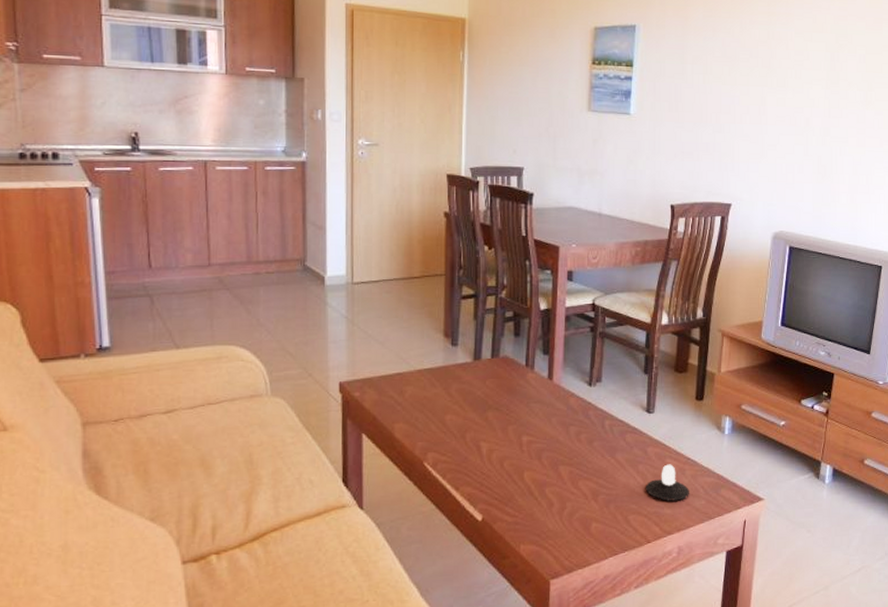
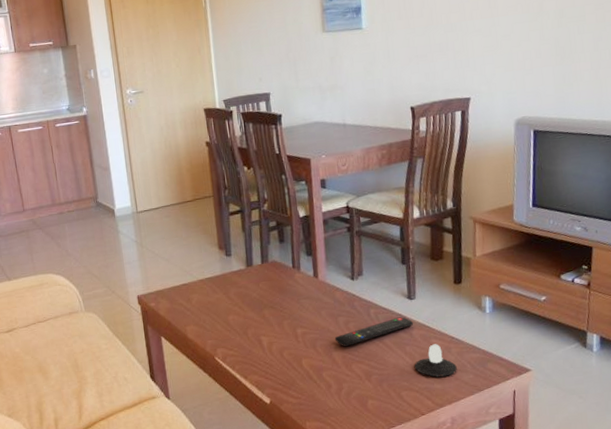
remote control: none [563,431,650,461] -> present [334,317,414,347]

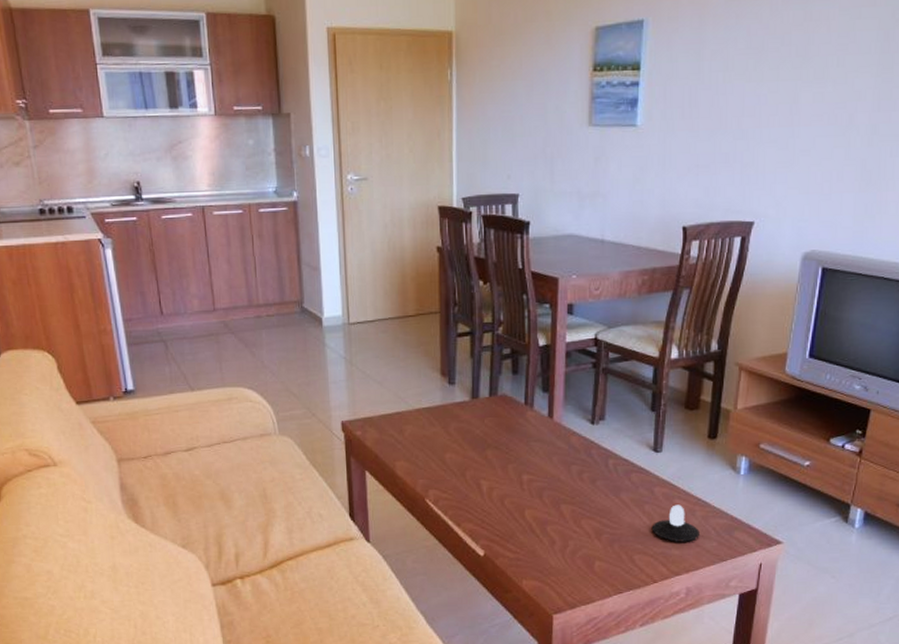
remote control: present [334,317,414,347] -> none [564,471,657,500]

